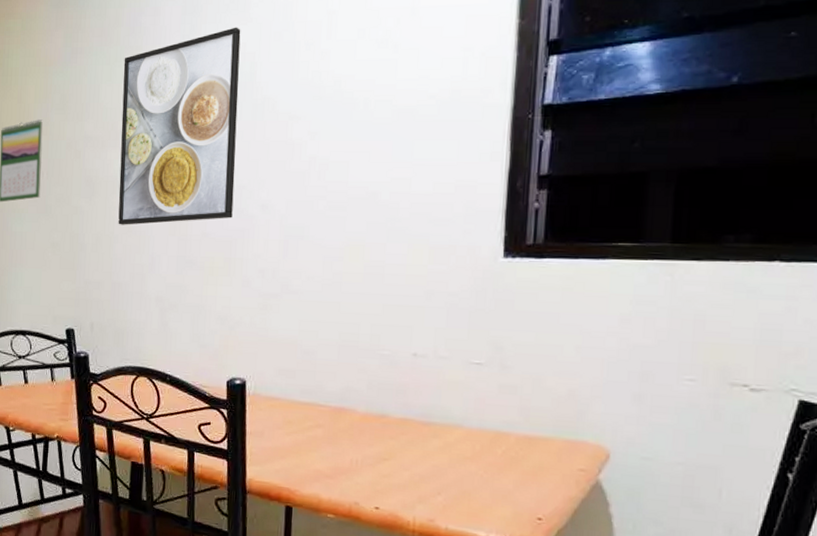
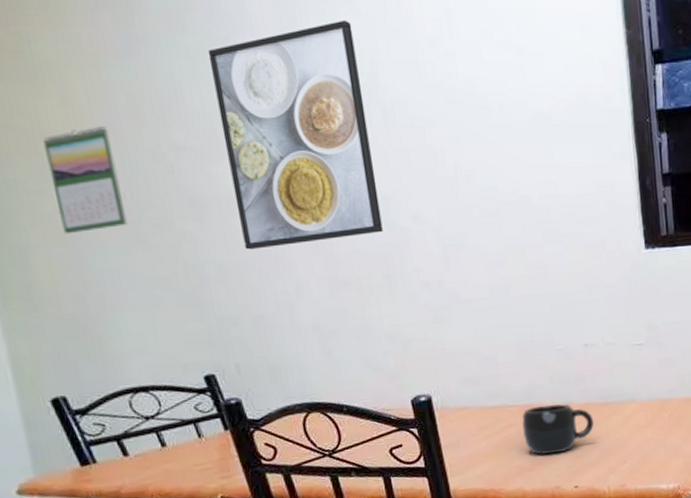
mug: none [329,410,410,466] -> present [521,404,594,455]

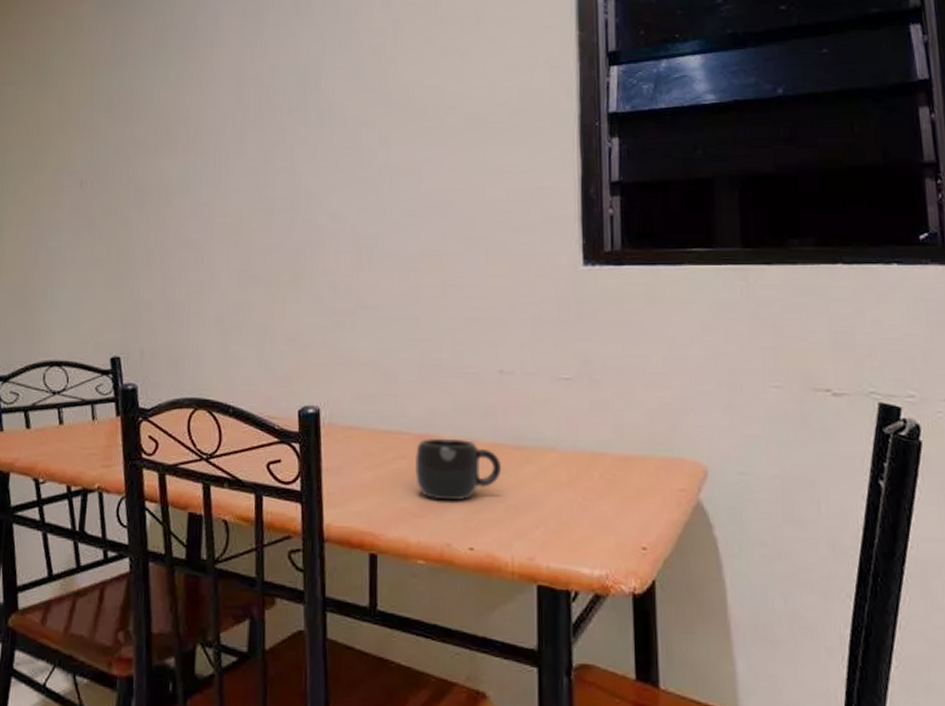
calendar: present [43,126,128,234] -> none [33,124,87,214]
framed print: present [207,20,383,250] -> none [172,31,304,238]

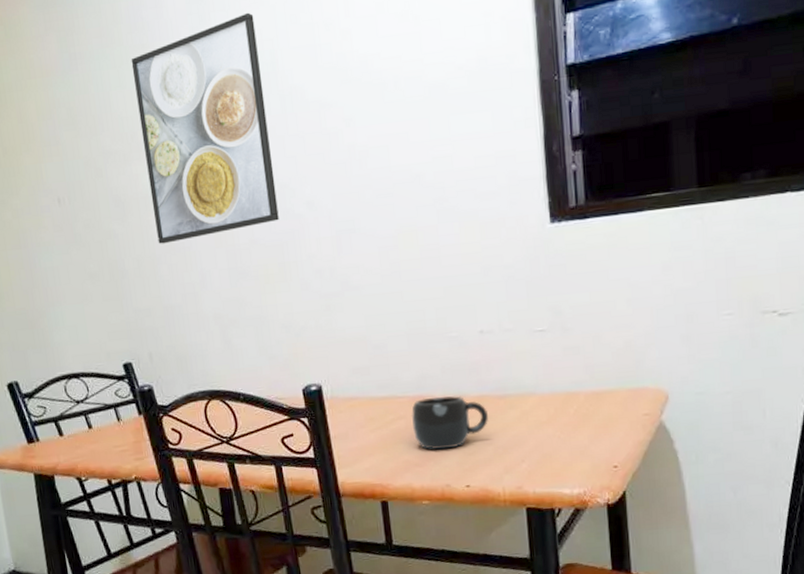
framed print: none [172,31,304,238] -> present [131,12,279,244]

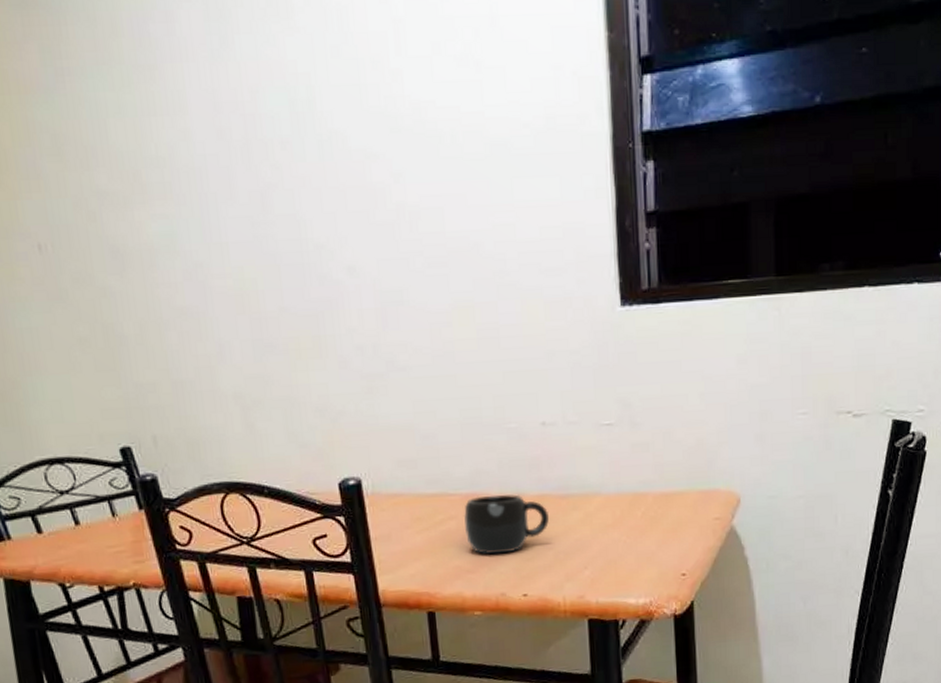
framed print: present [131,12,279,244] -> none [134,38,314,307]

